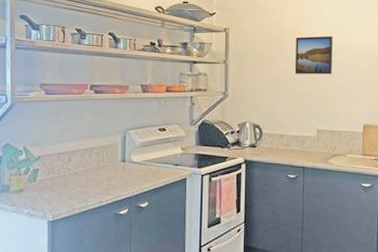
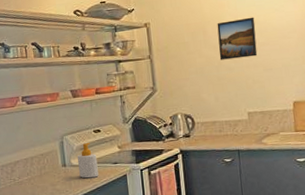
soap bottle: none [137,141,158,178] -> present [77,143,99,179]

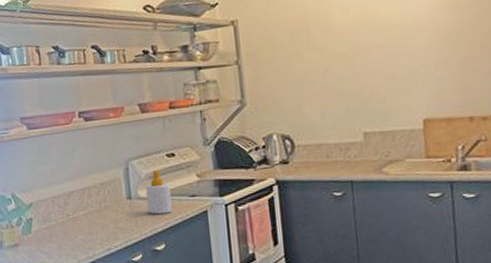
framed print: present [217,17,258,60] -> none [323,11,376,66]

